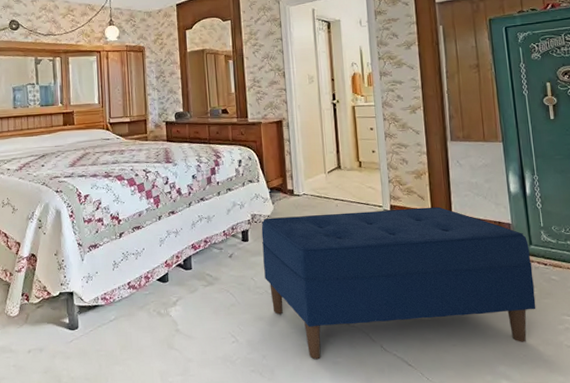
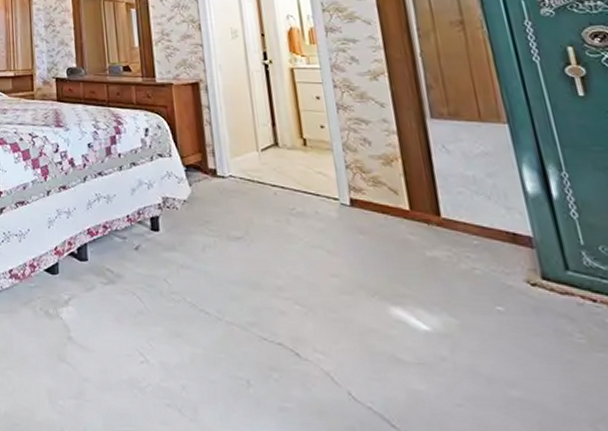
bench: present [261,206,536,360] -> none [175,203,587,414]

